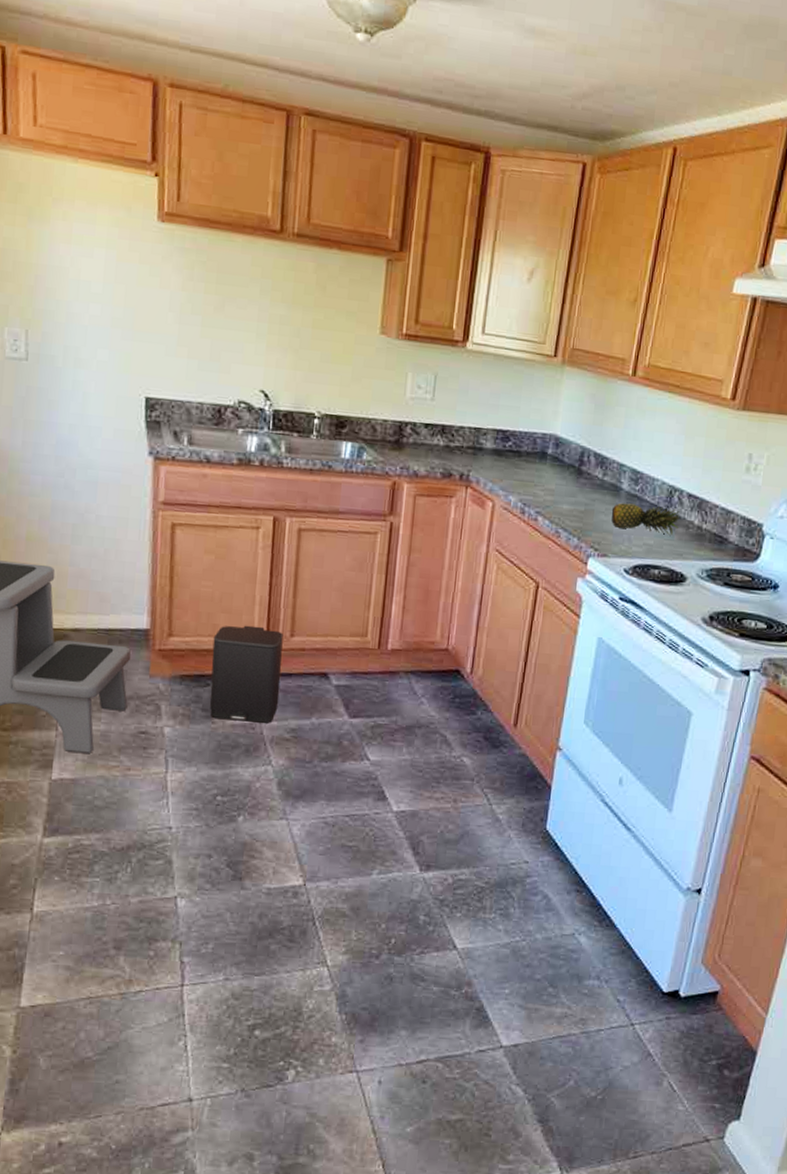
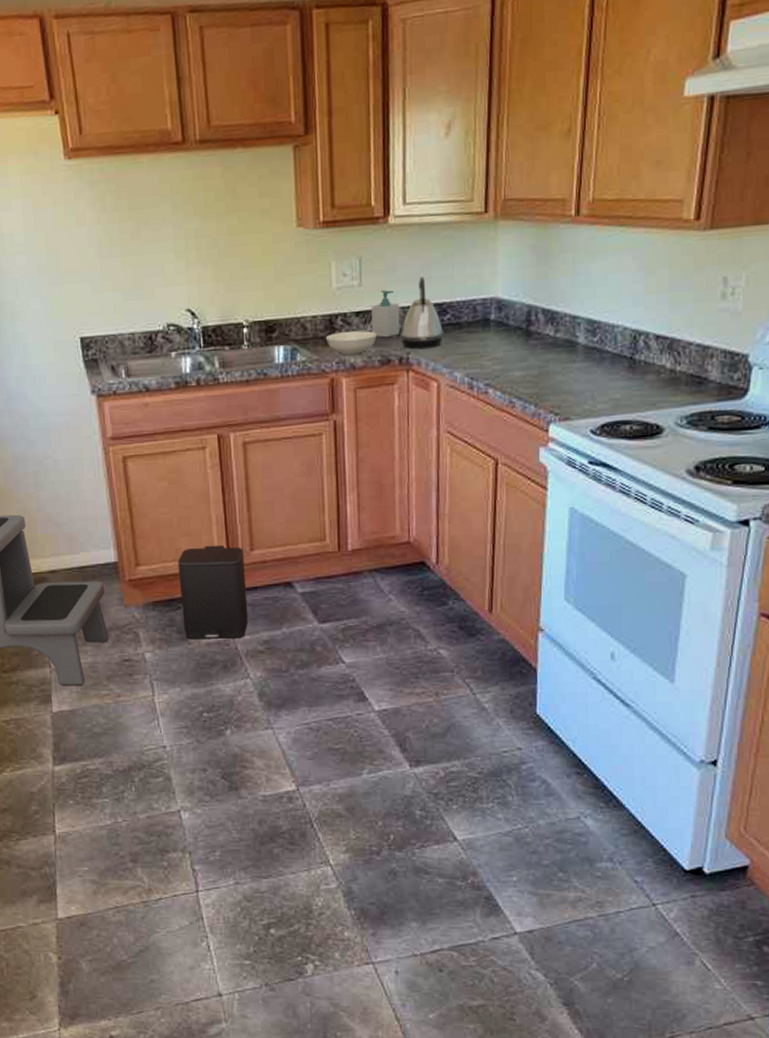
bowl: none [393,439,443,465] -> present [325,331,378,356]
soap bottle: none [438,407,467,453] -> present [371,289,401,338]
kettle: none [464,402,504,470] -> present [400,276,443,350]
fruit: present [611,503,680,536] -> none [569,354,649,386]

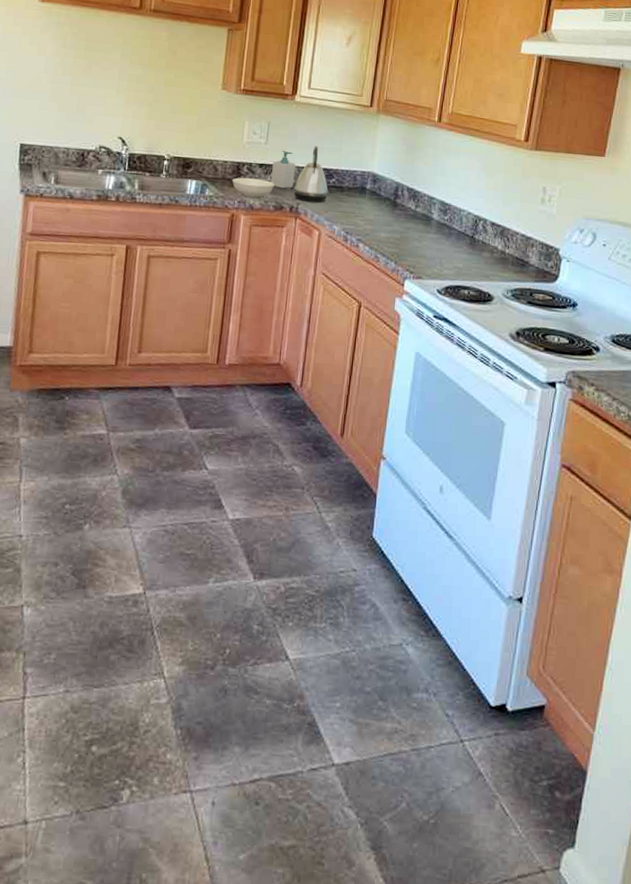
pedal bin: present [177,545,248,640] -> none [63,342,132,434]

